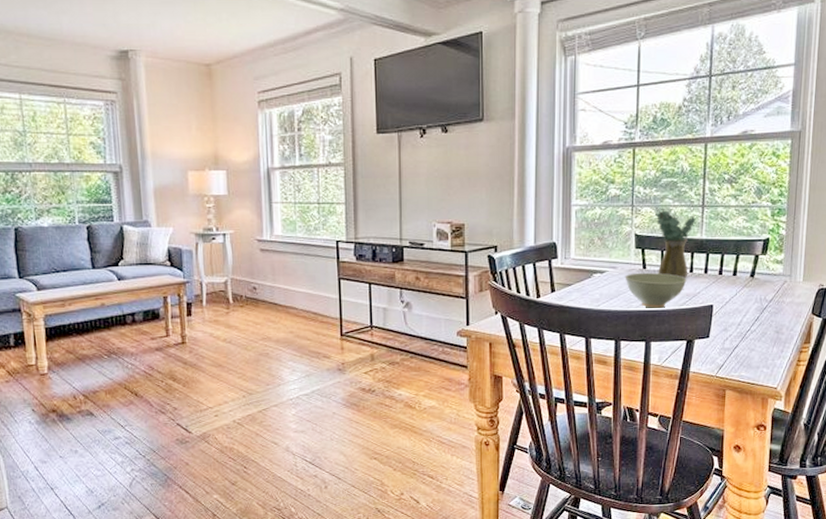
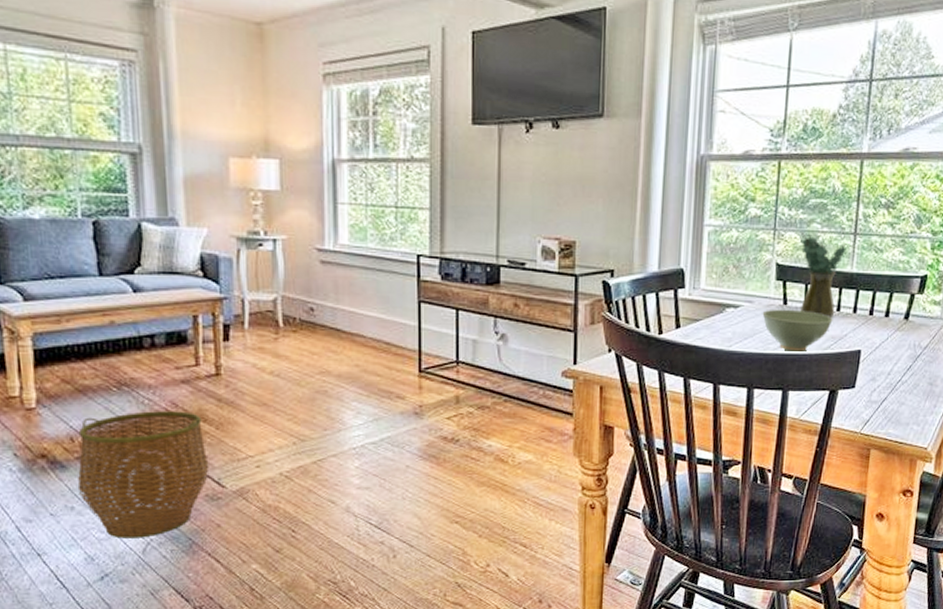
basket: none [79,373,179,475] -> present [77,411,209,539]

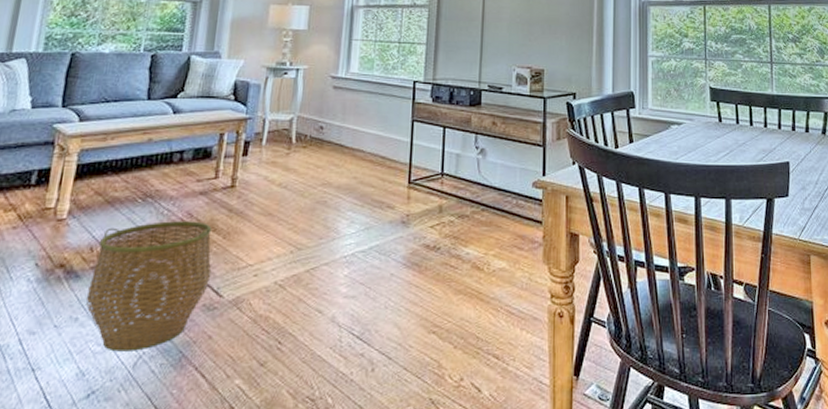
bowl: present [762,309,833,352] -> none [702,126,762,163]
vase: present [800,231,847,319] -> none [727,61,766,134]

